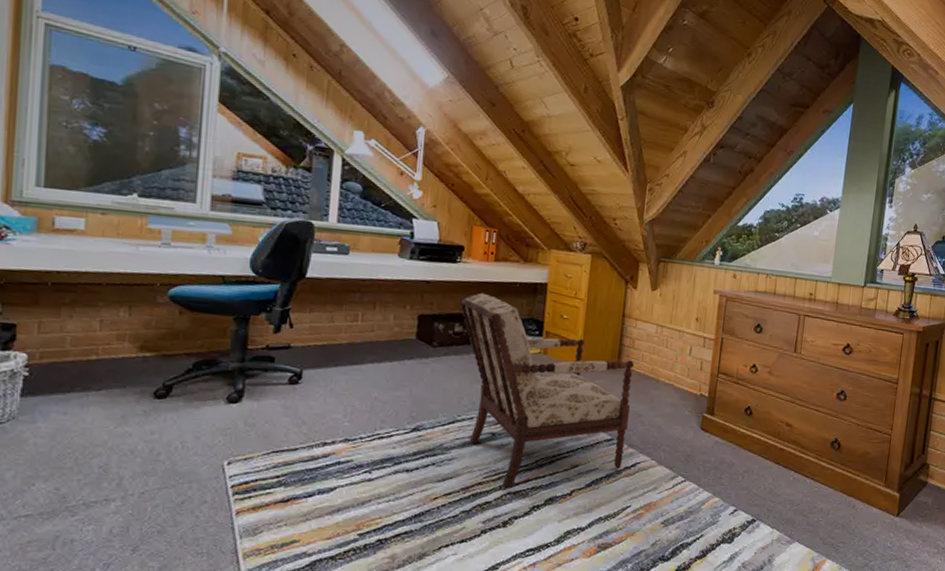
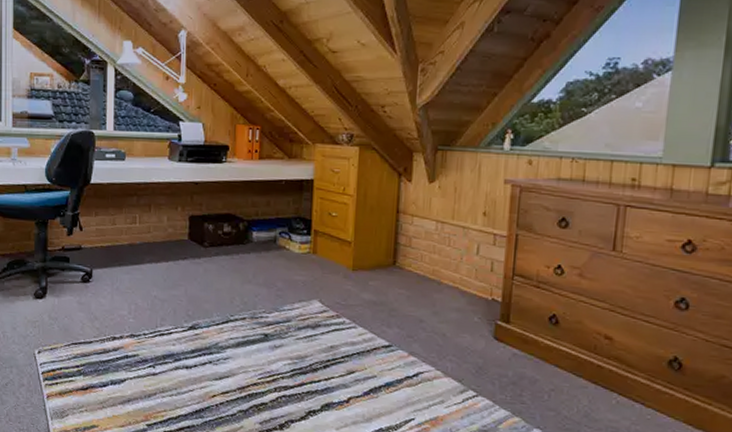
armchair: present [458,293,634,489] -> none [226,192,412,392]

